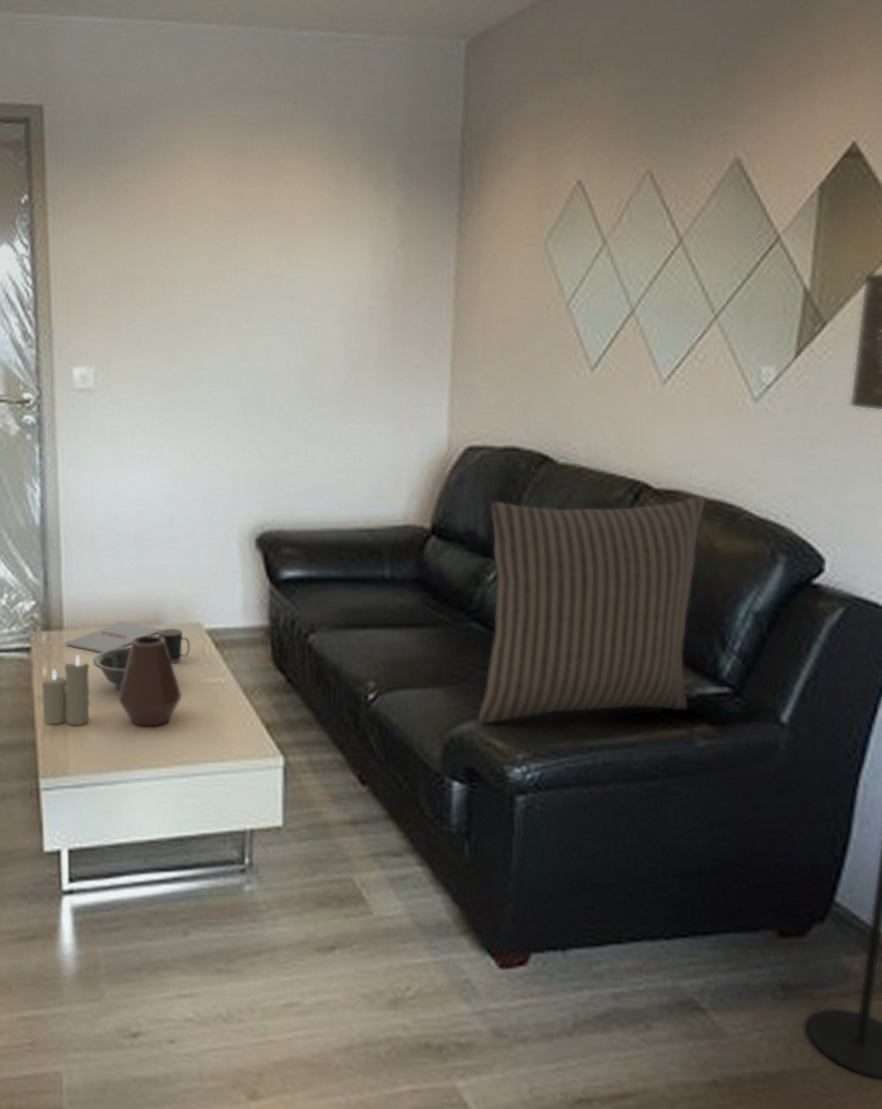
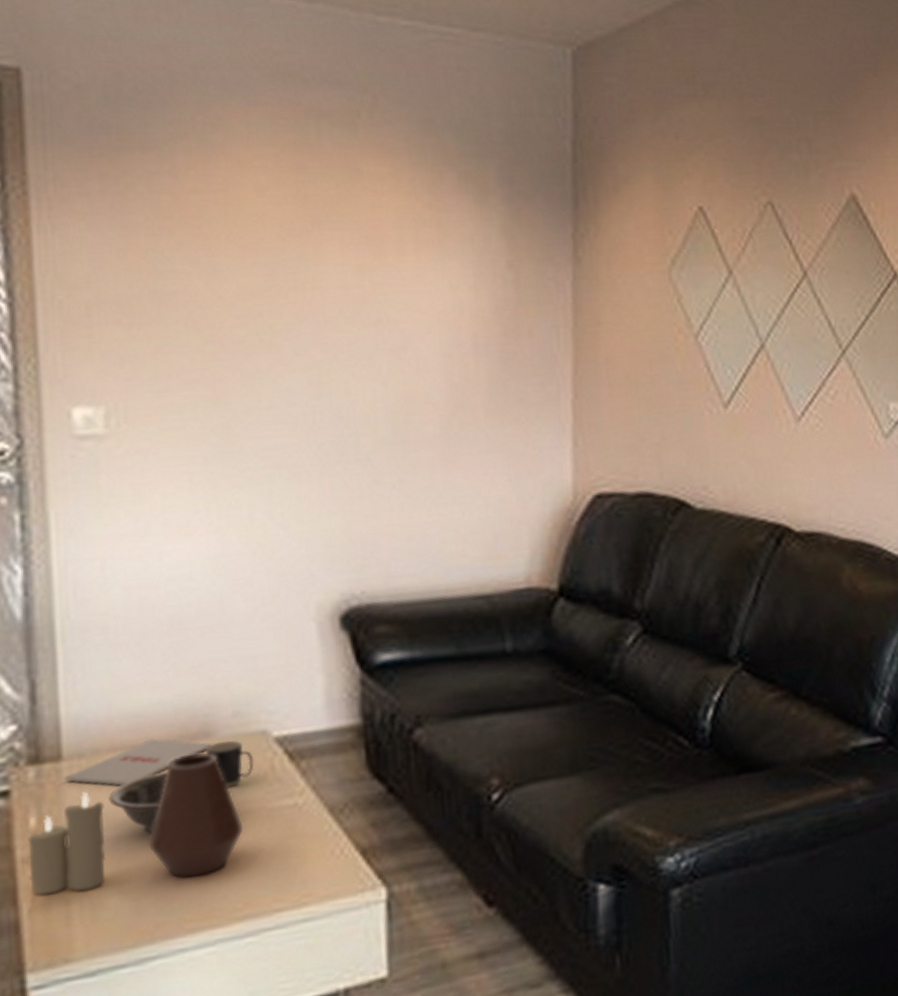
pillow: present [477,494,706,724] -> none [623,535,847,811]

